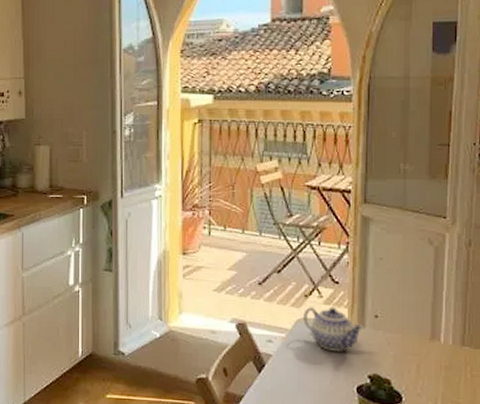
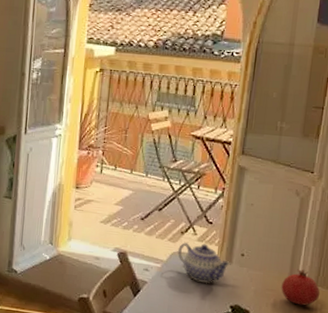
fruit: none [423,328,469,370] -> present [281,269,321,306]

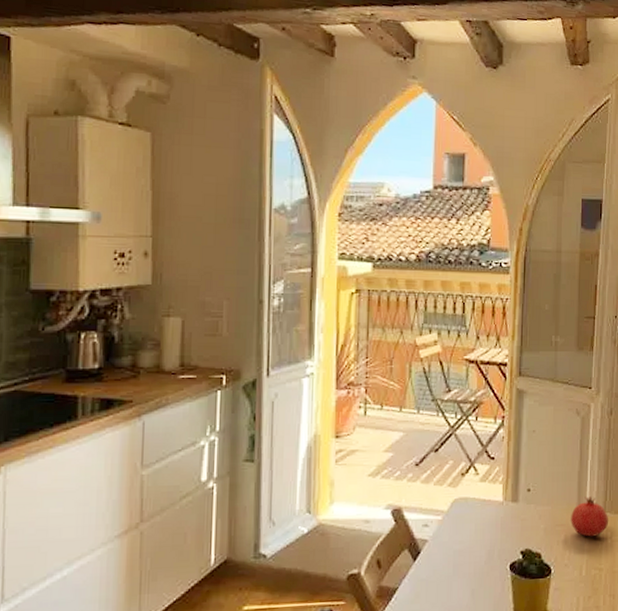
teapot: present [177,243,231,284] -> none [458,483,518,530]

